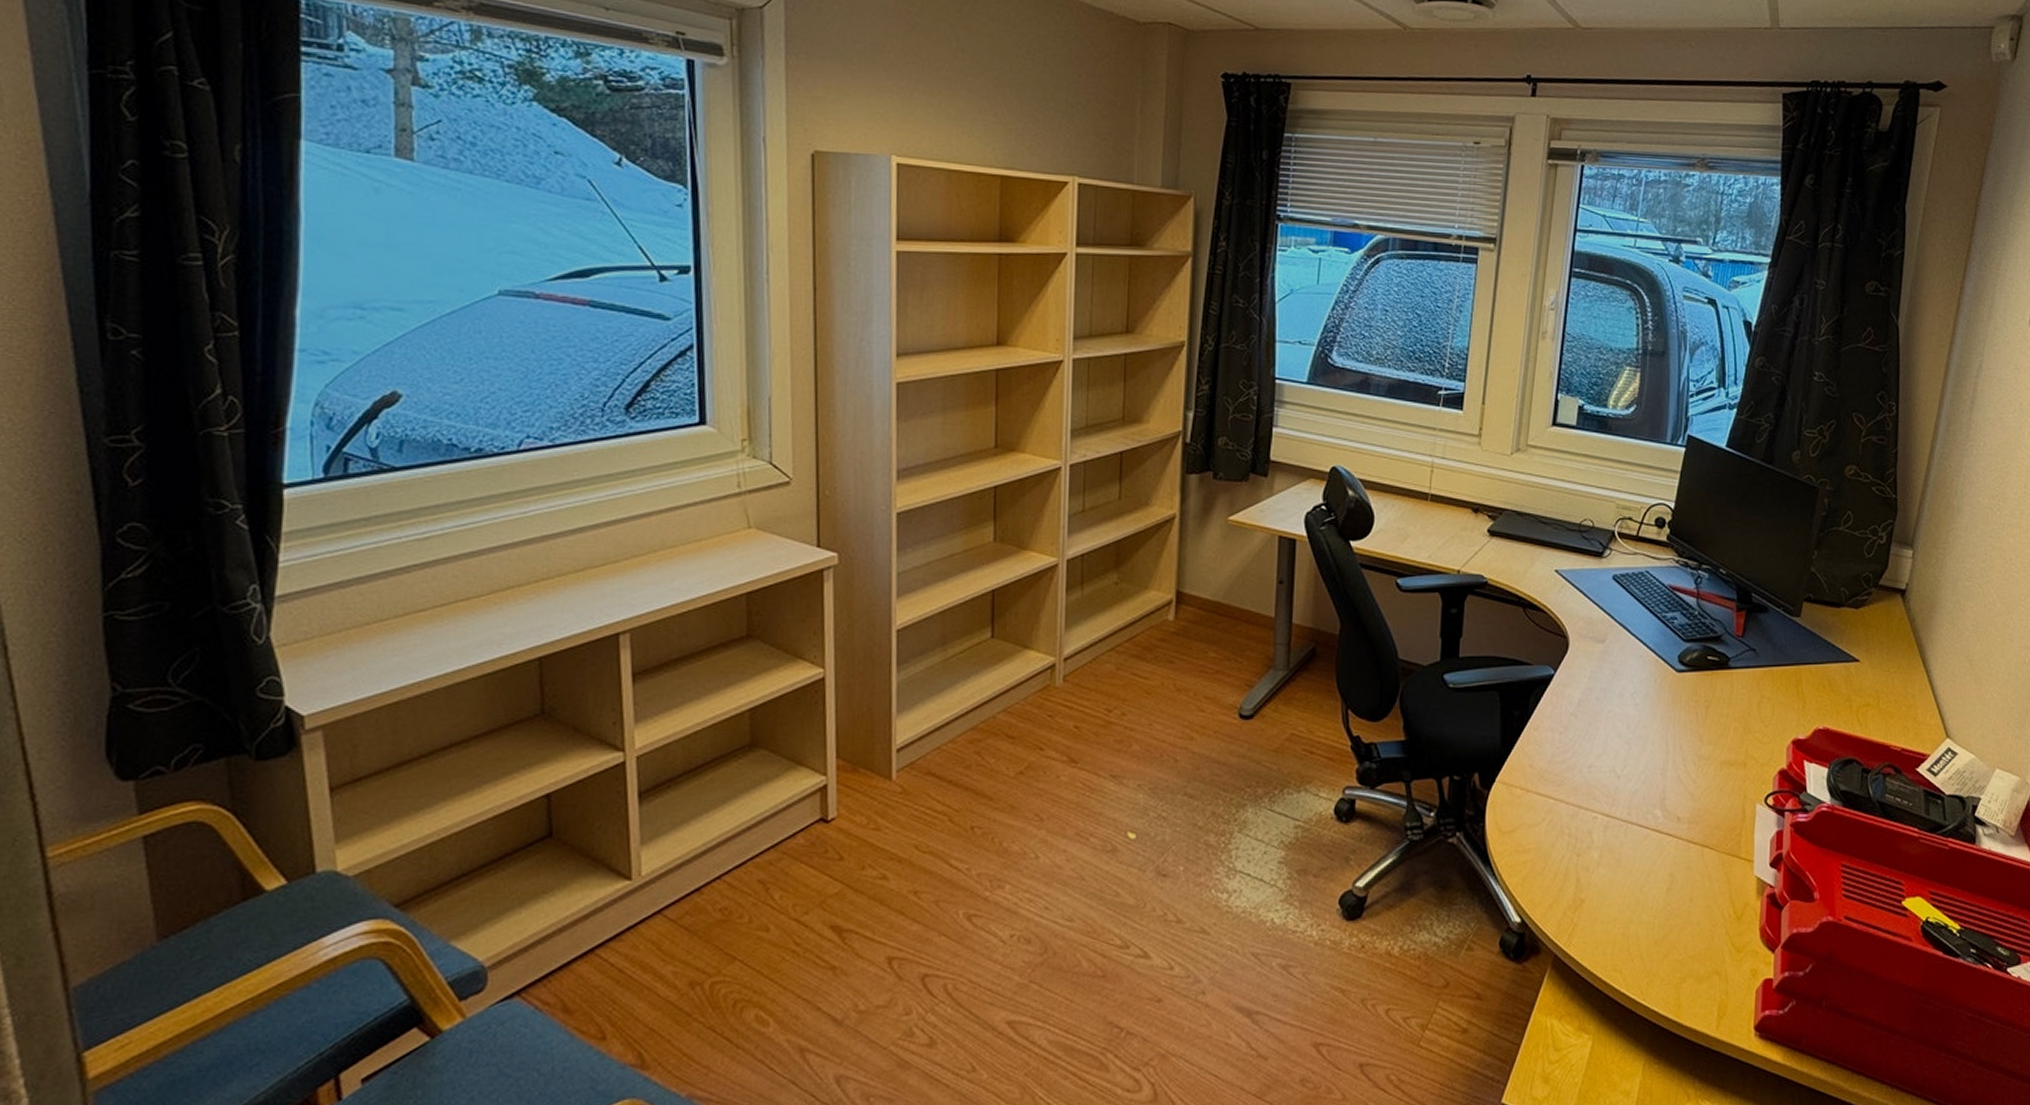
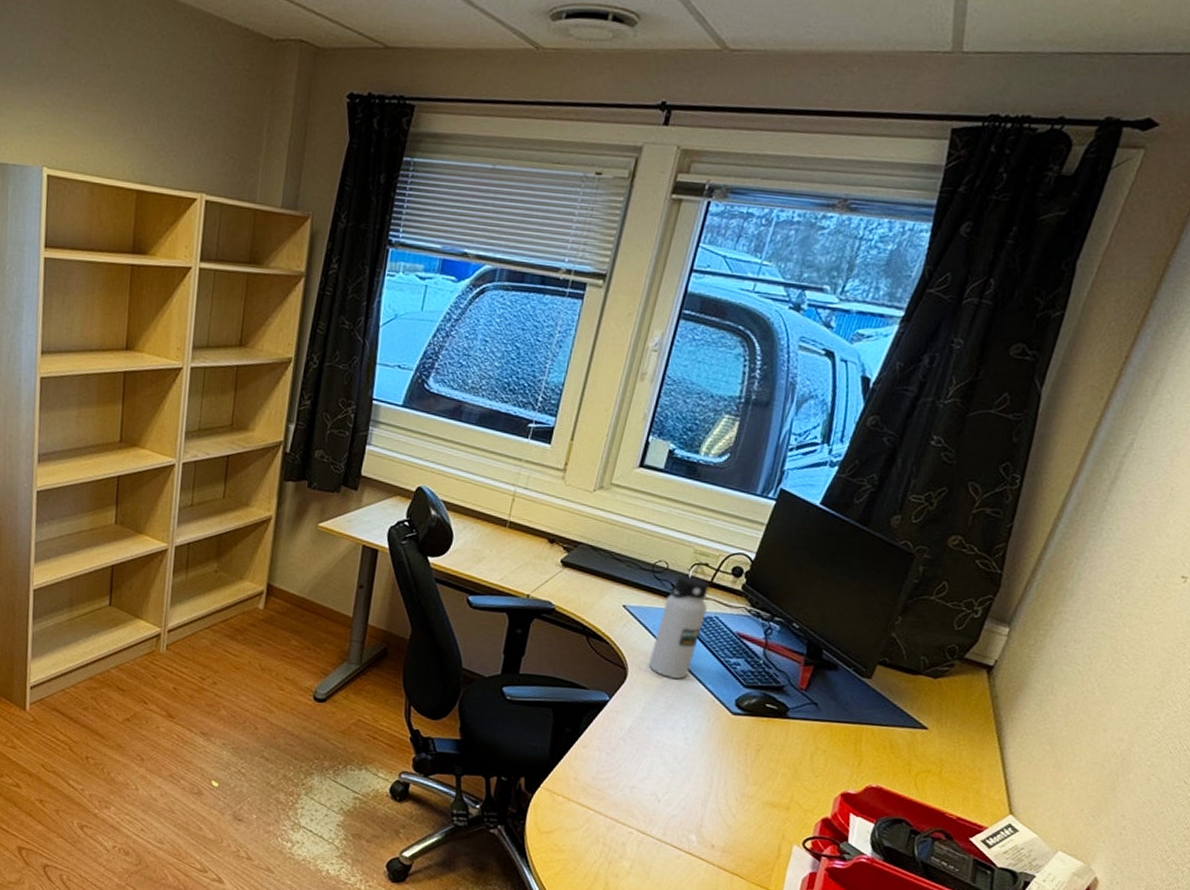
water bottle: none [1588,531,1637,641] -> present [648,574,709,679]

